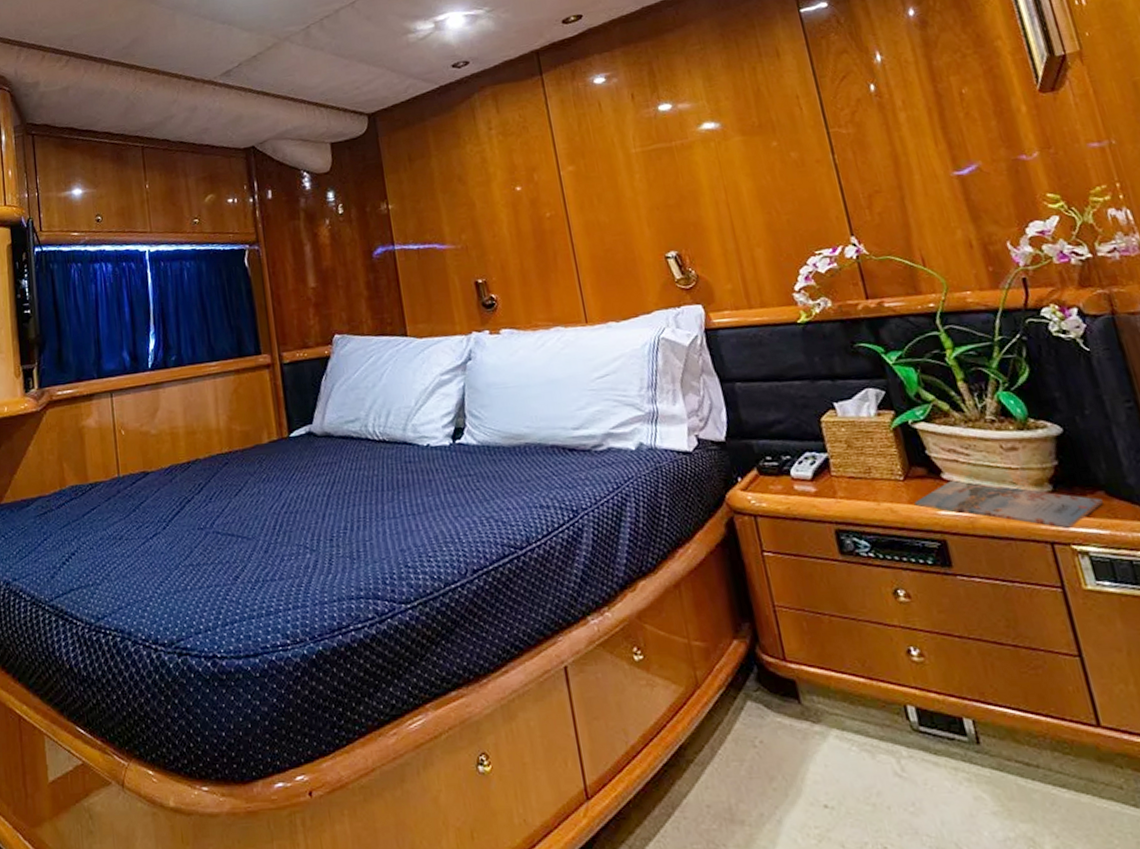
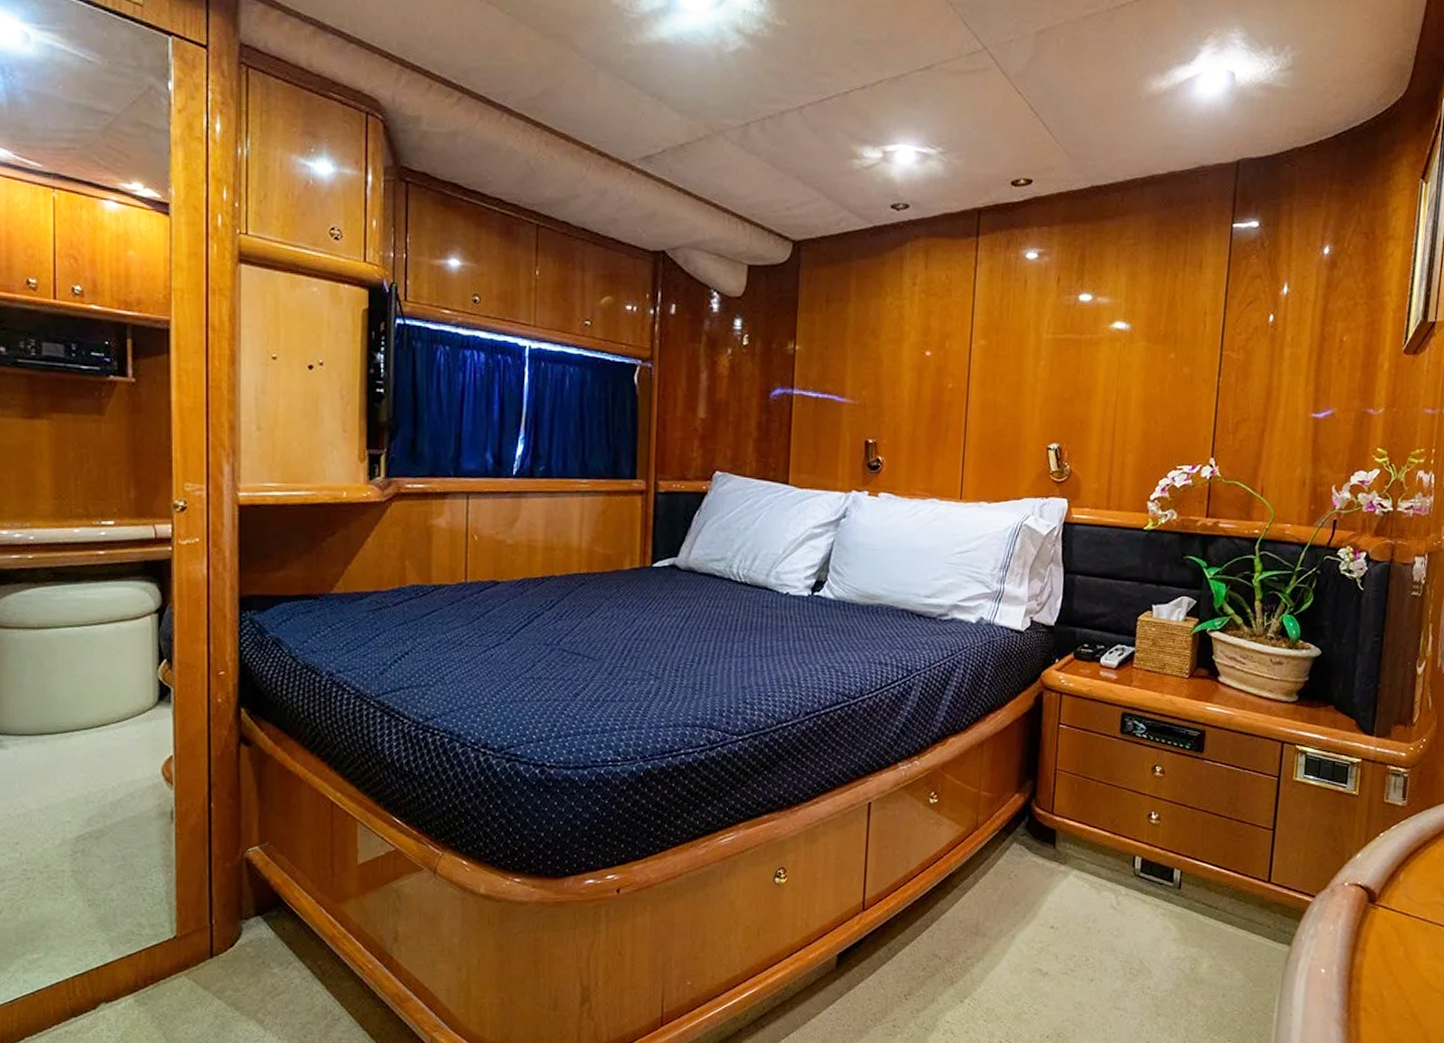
magazine: present [914,480,1103,530] -> none [1191,683,1330,733]

